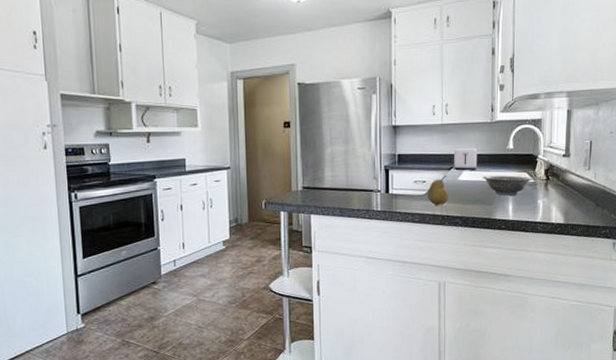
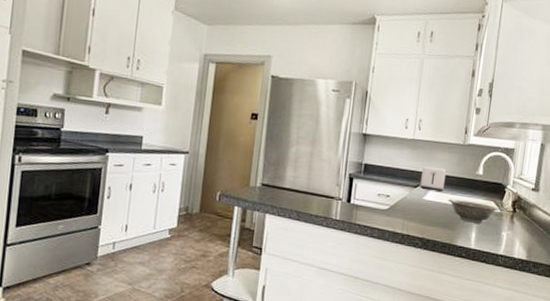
fruit: present [427,175,449,206] -> none [389,192,412,224]

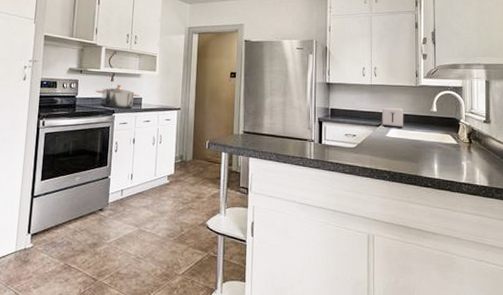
cooking pot: none [86,118,141,149] -> present [96,84,140,109]
decorative bowl: present [448,199,500,224] -> none [408,135,456,155]

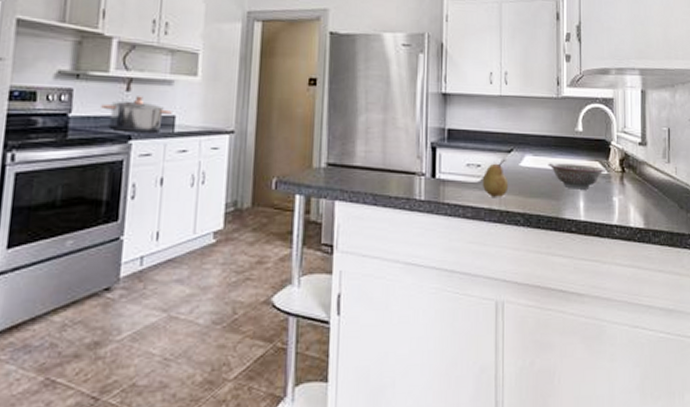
fruit: none [357,131,378,160] -> present [482,158,509,198]
toaster: present [380,107,404,129] -> none [512,126,542,155]
decorative bowl: none [408,135,456,155] -> present [548,163,607,189]

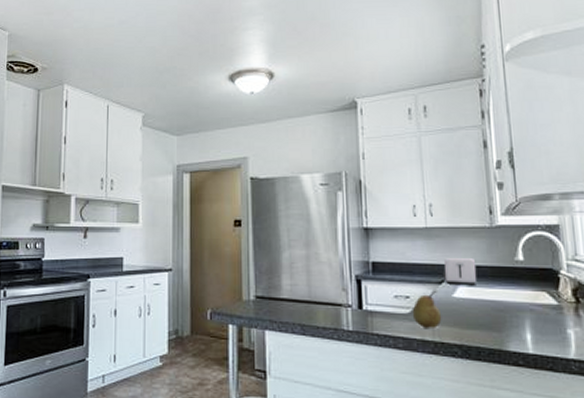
cooking pot: present [101,96,172,134] -> none [66,242,120,273]
toaster: none [512,126,542,155] -> present [442,257,477,286]
decorative bowl: present [548,163,607,189] -> none [485,294,557,321]

